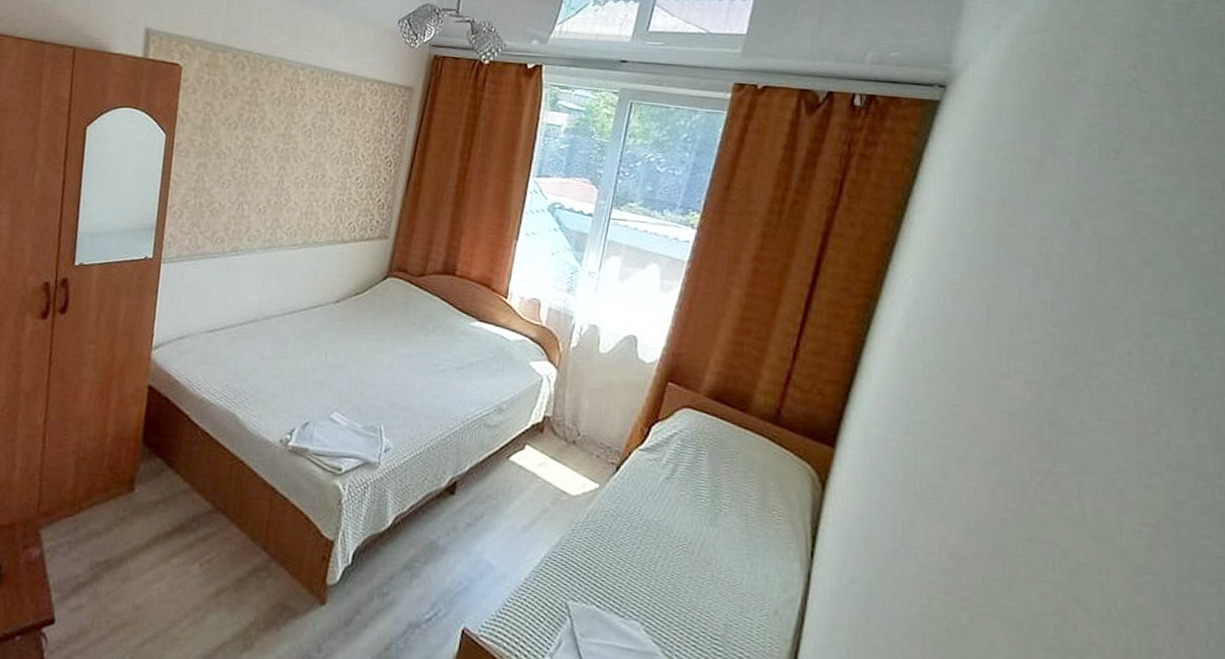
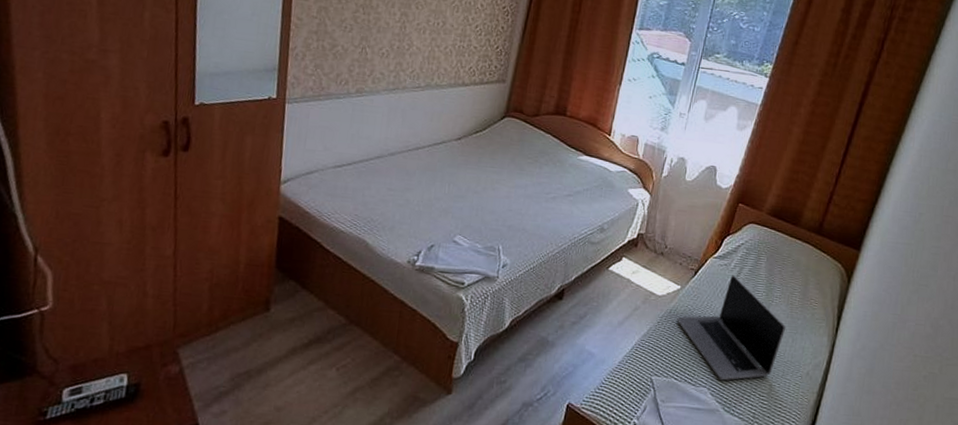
laptop: none [596,473,742,614] -> present [677,275,786,381]

